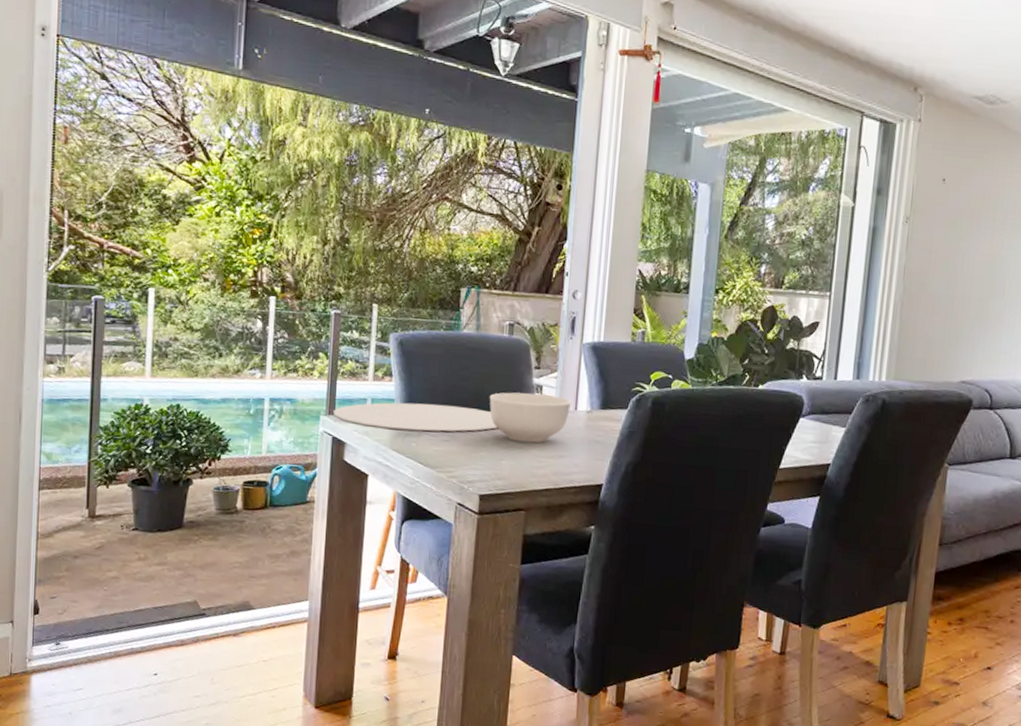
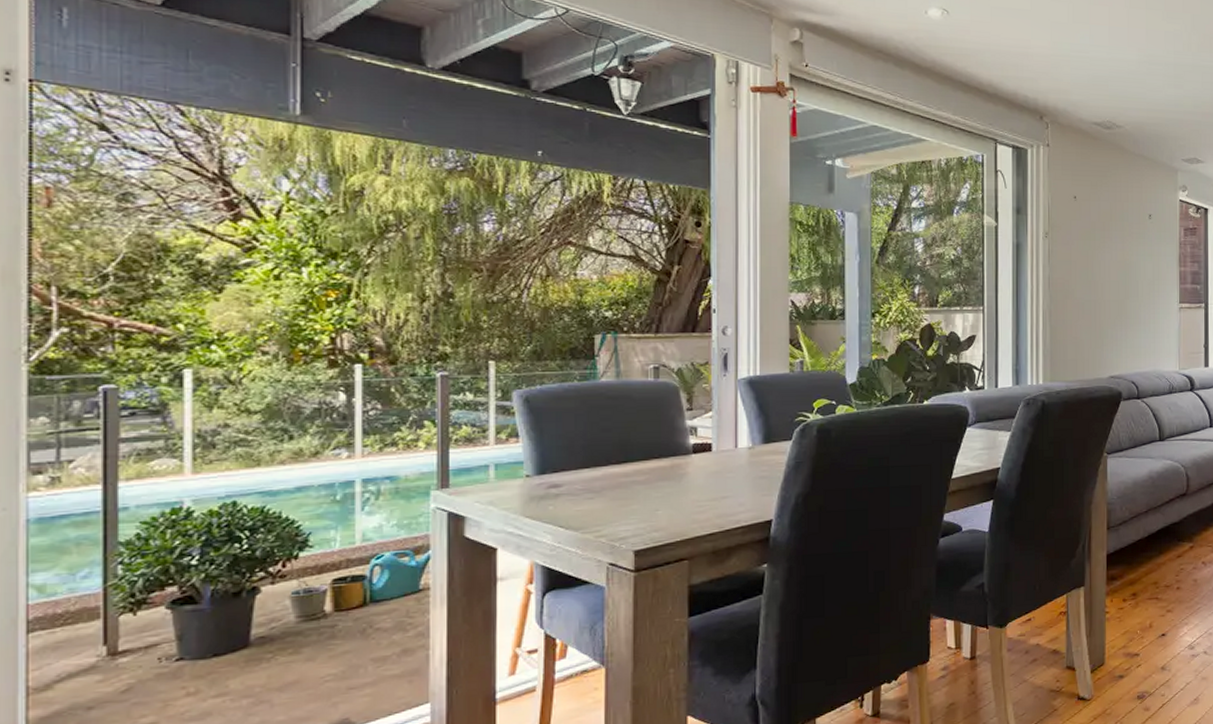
placemat: present [333,402,497,433] -> none [446,459,649,495]
bowl: present [489,392,572,443] -> none [637,435,731,489]

